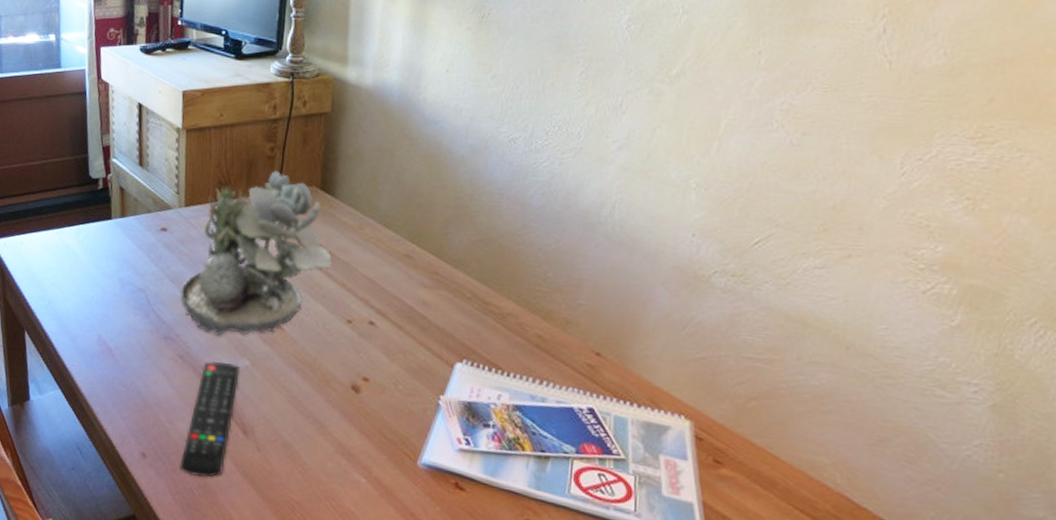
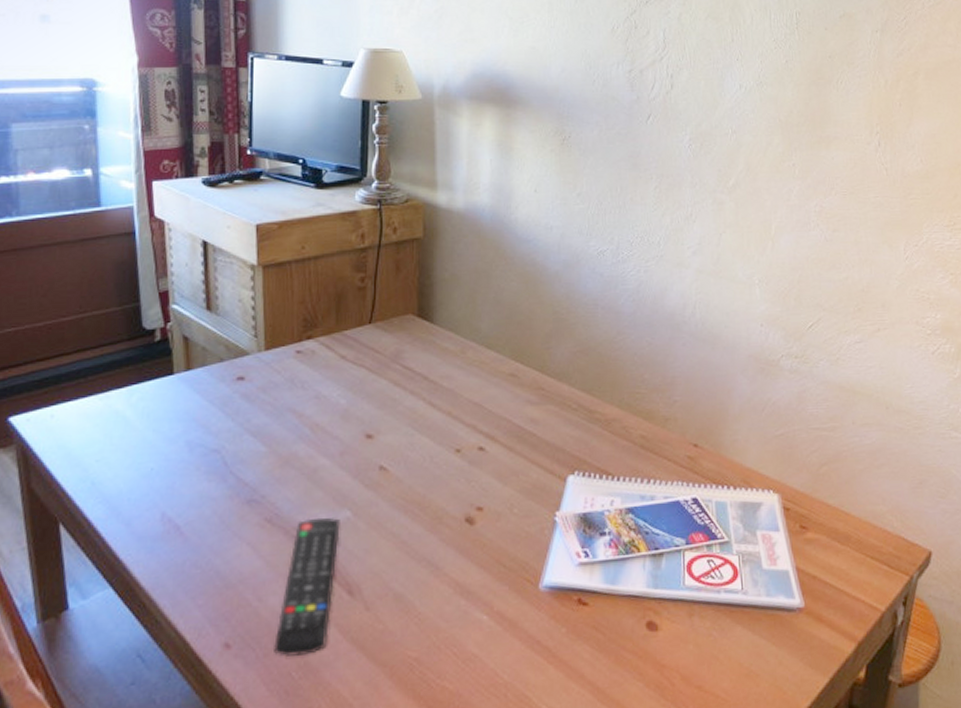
succulent plant: present [180,170,332,336] -> none [264,301,435,489]

